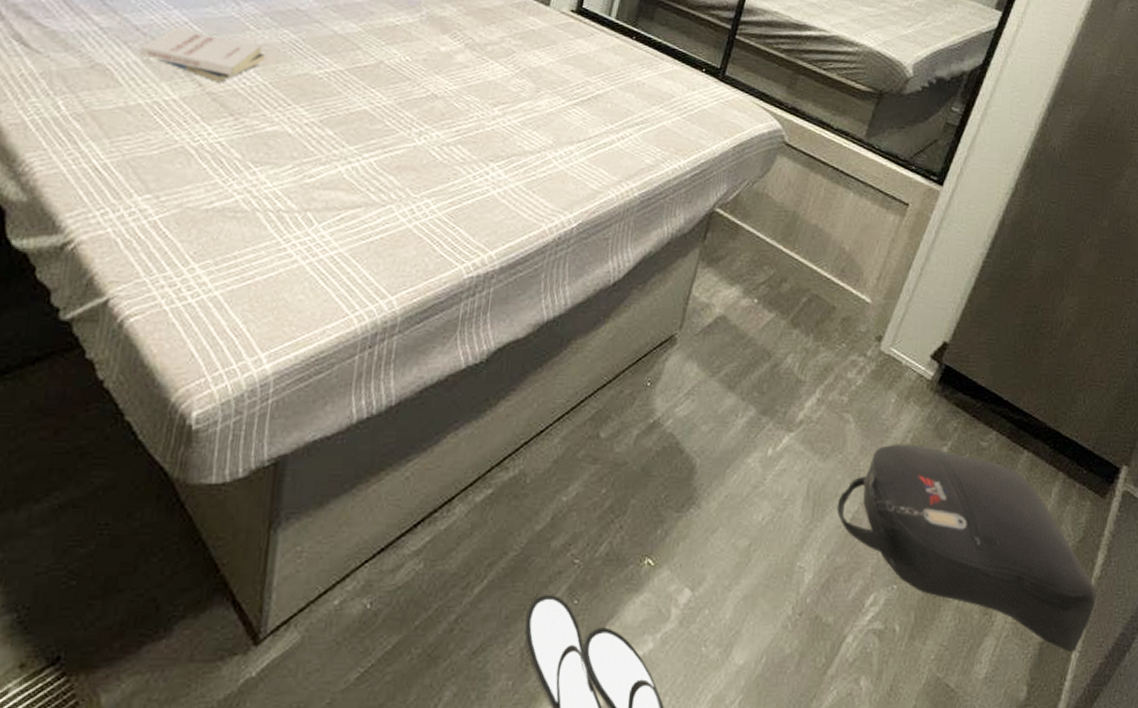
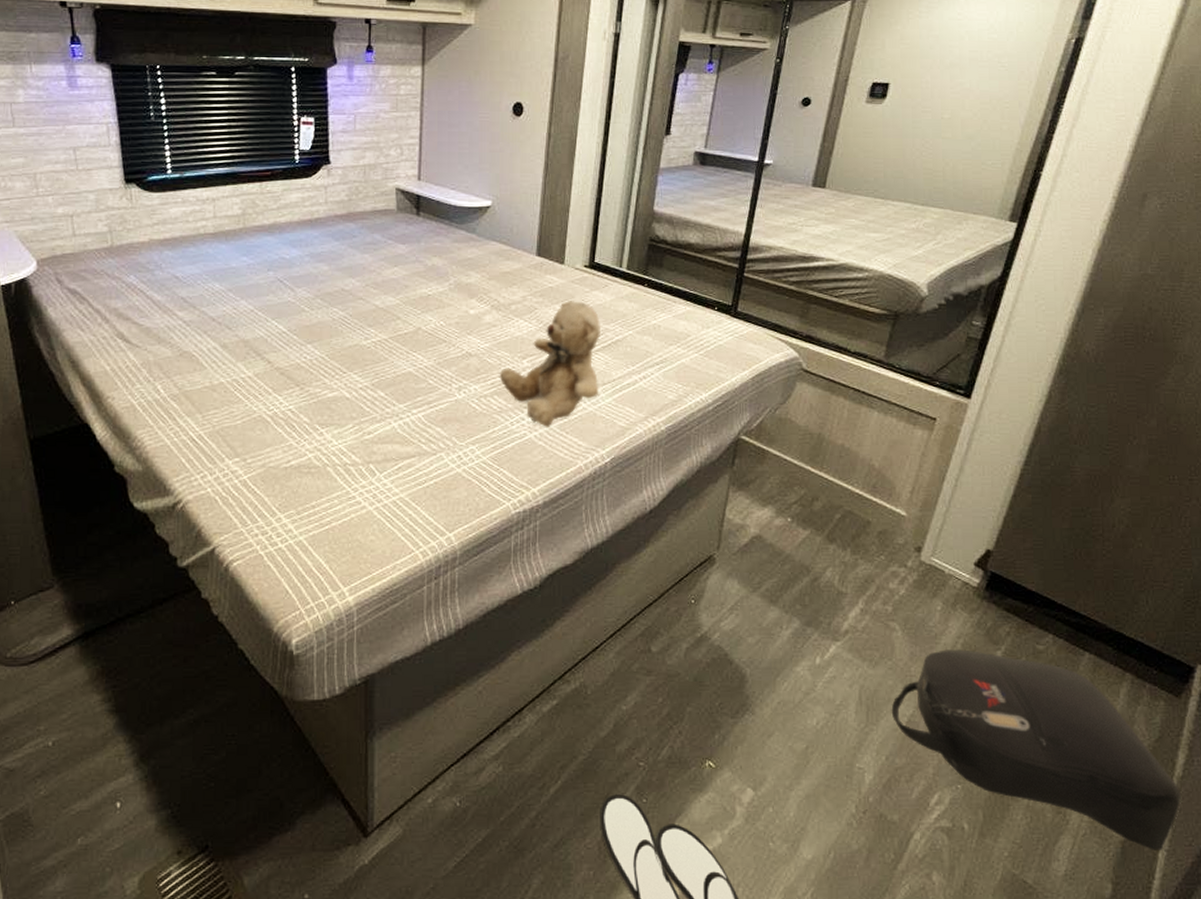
books: present [139,27,265,83] -> none [216,315,320,359]
teddy bear: none [465,46,583,184] -> present [499,299,602,427]

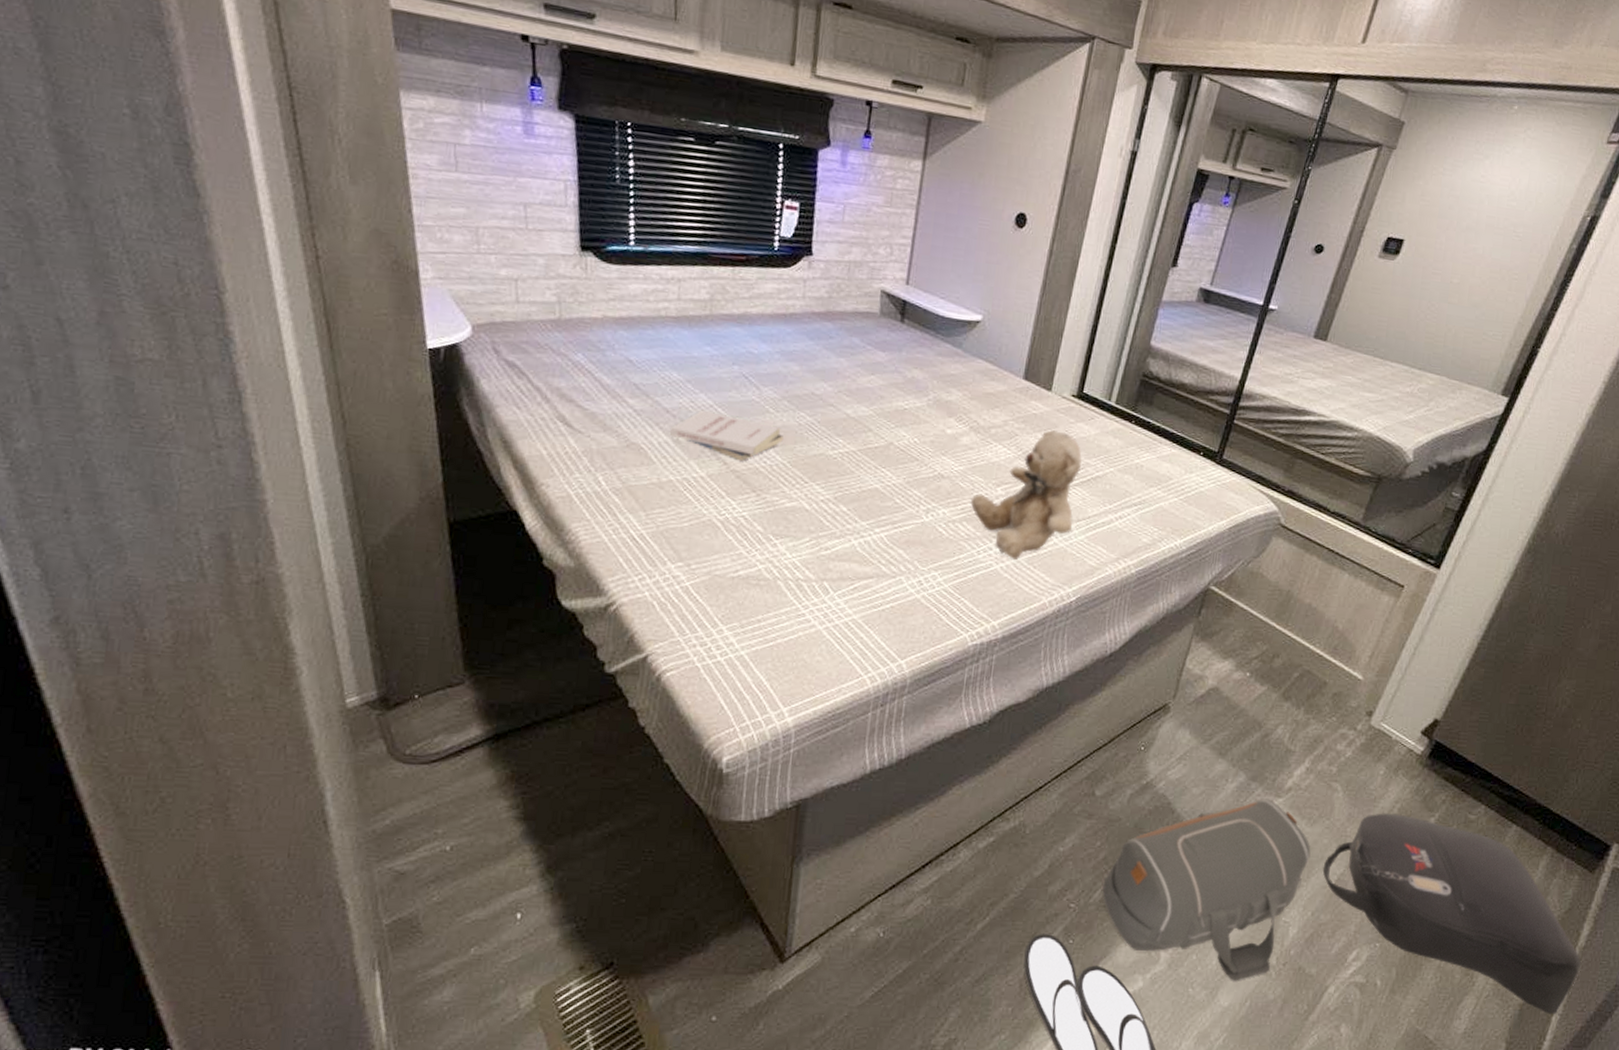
books: none [216,315,320,359] -> present [669,409,784,461]
duffel bag: none [669,643,877,831] -> present [1102,798,1311,980]

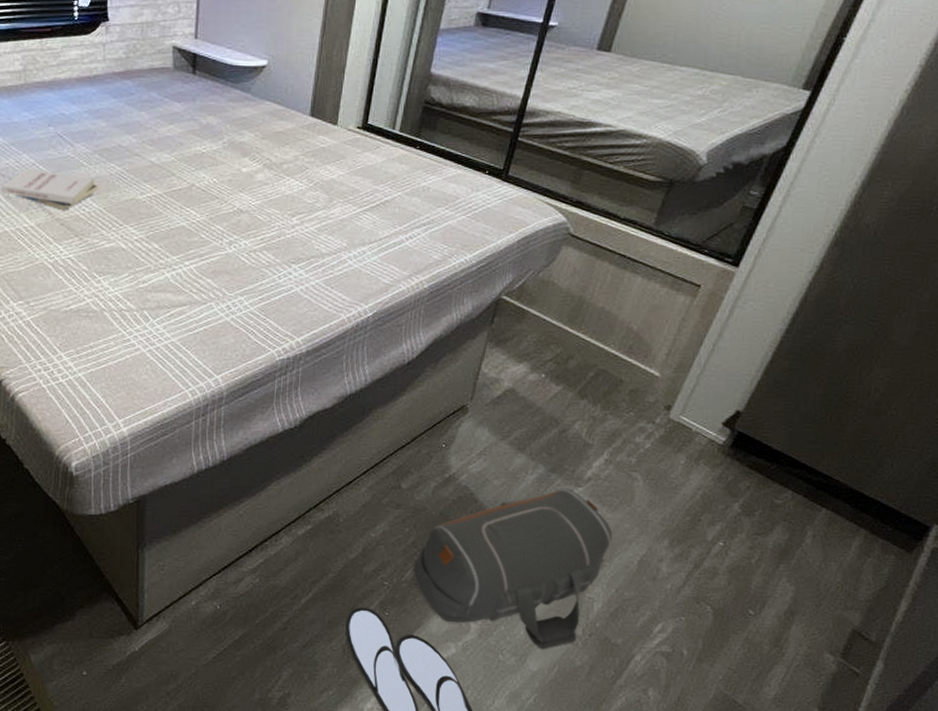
teddy bear: present [970,429,1083,560] -> none [268,160,371,282]
backpack: present [1322,813,1582,1015] -> none [625,499,899,685]

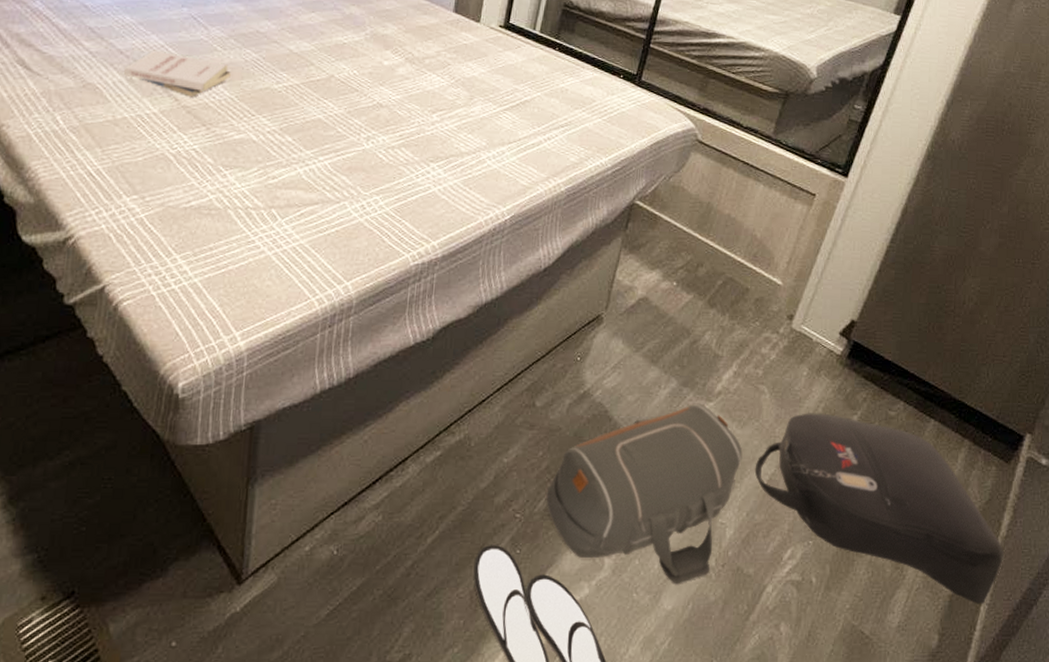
backpack: none [625,499,899,685] -> present [754,413,1005,605]

